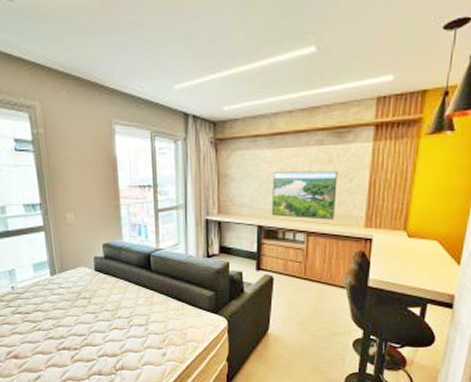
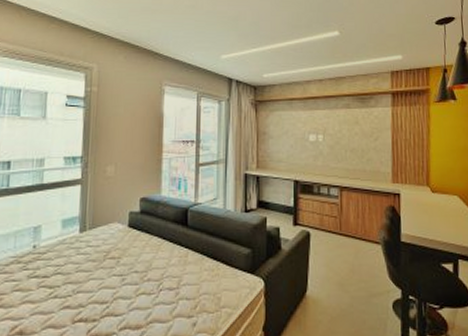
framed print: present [272,171,338,220] -> none [307,131,365,175]

